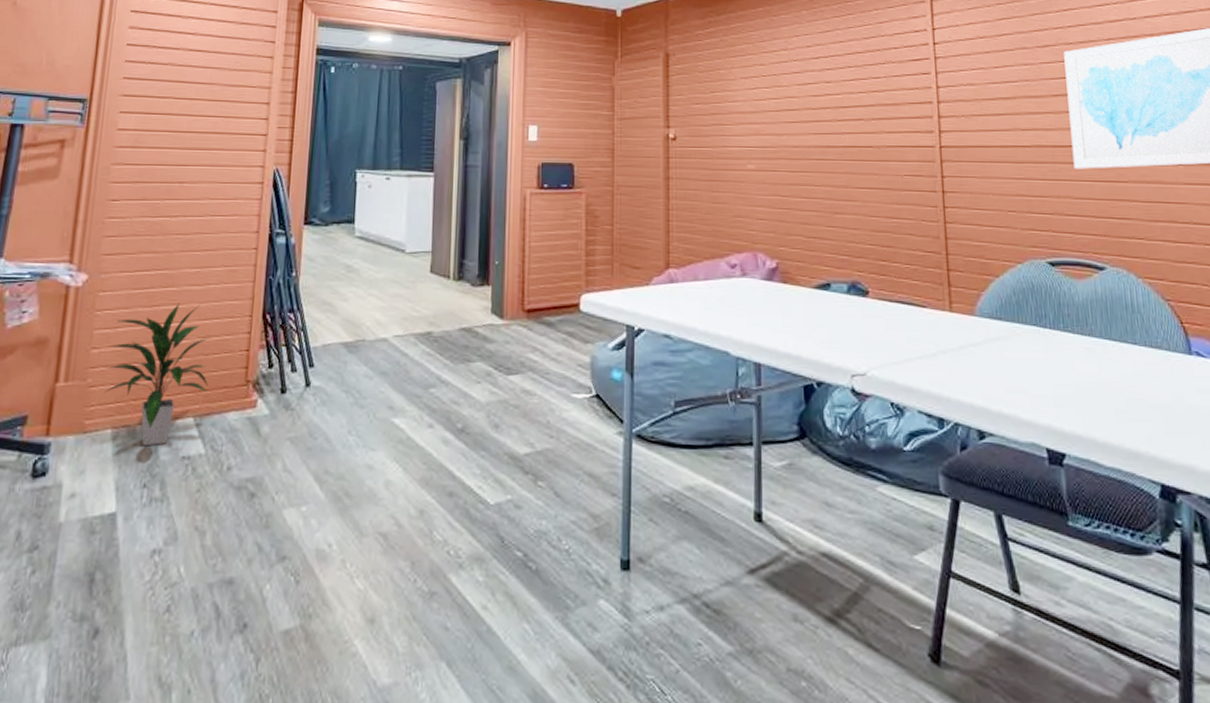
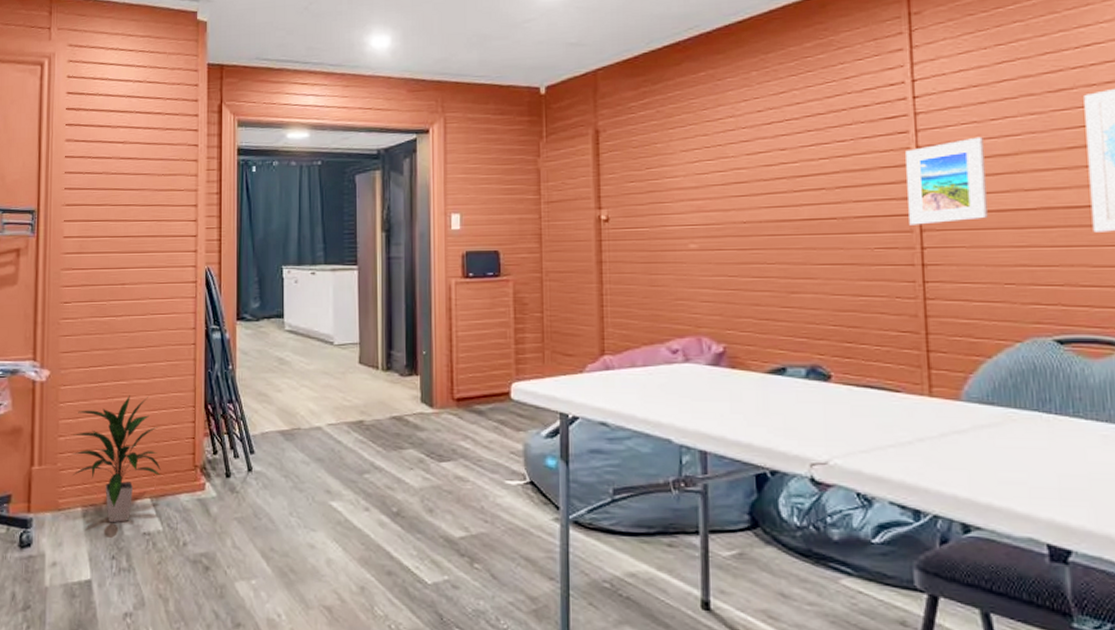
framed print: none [928,81,993,156] -> present [906,136,988,225]

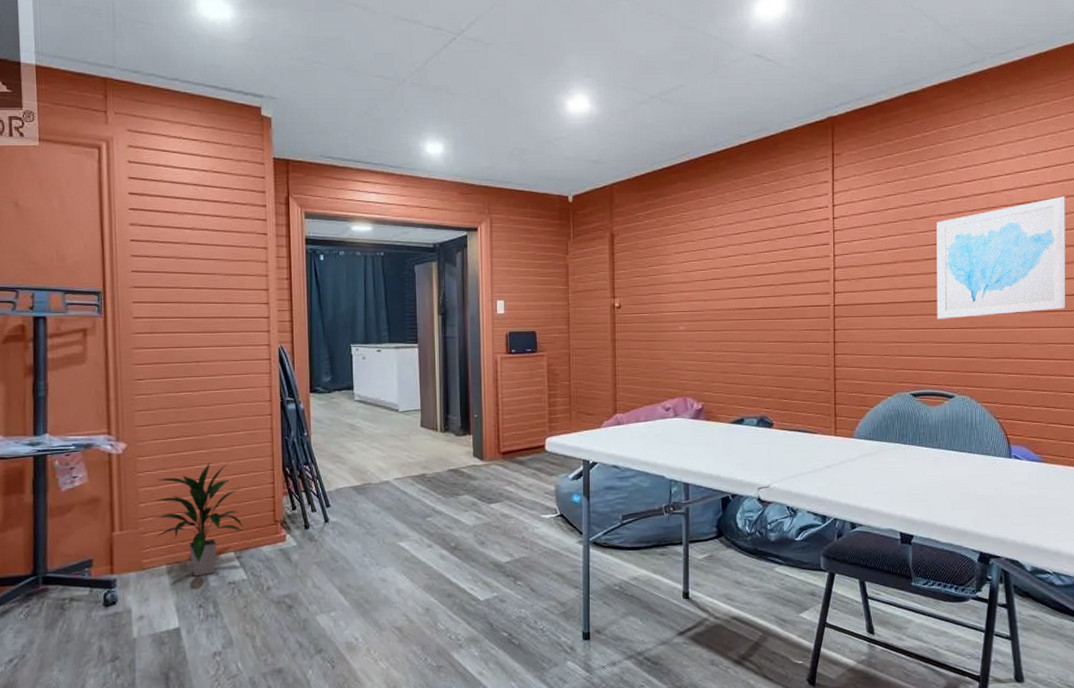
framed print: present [906,136,988,225] -> none [827,249,876,313]

